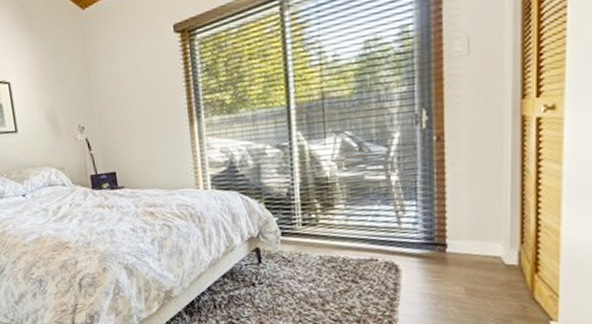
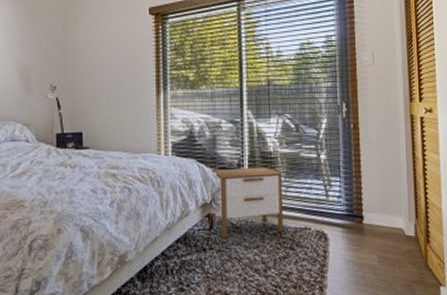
nightstand: none [257,194,344,272] -> present [209,167,283,238]

